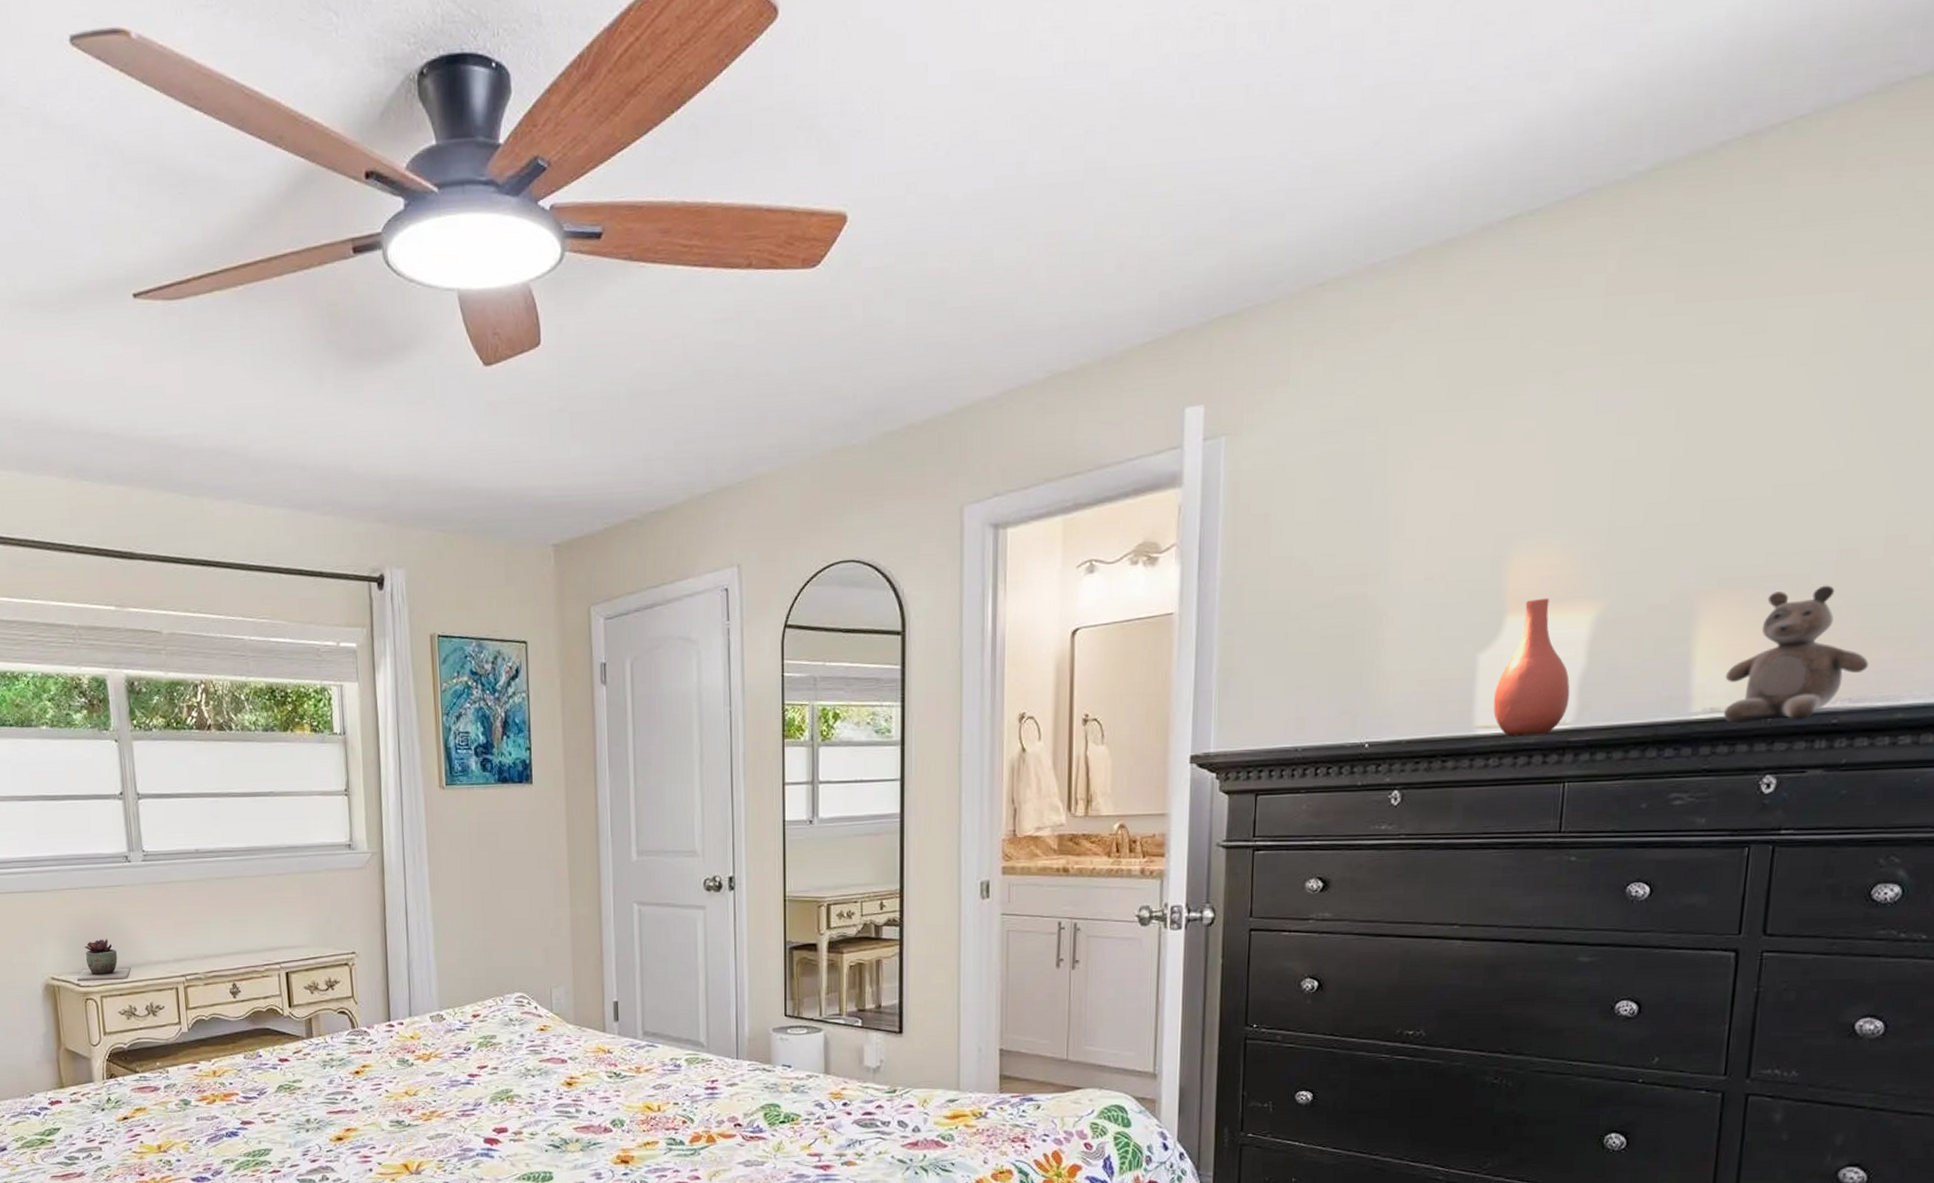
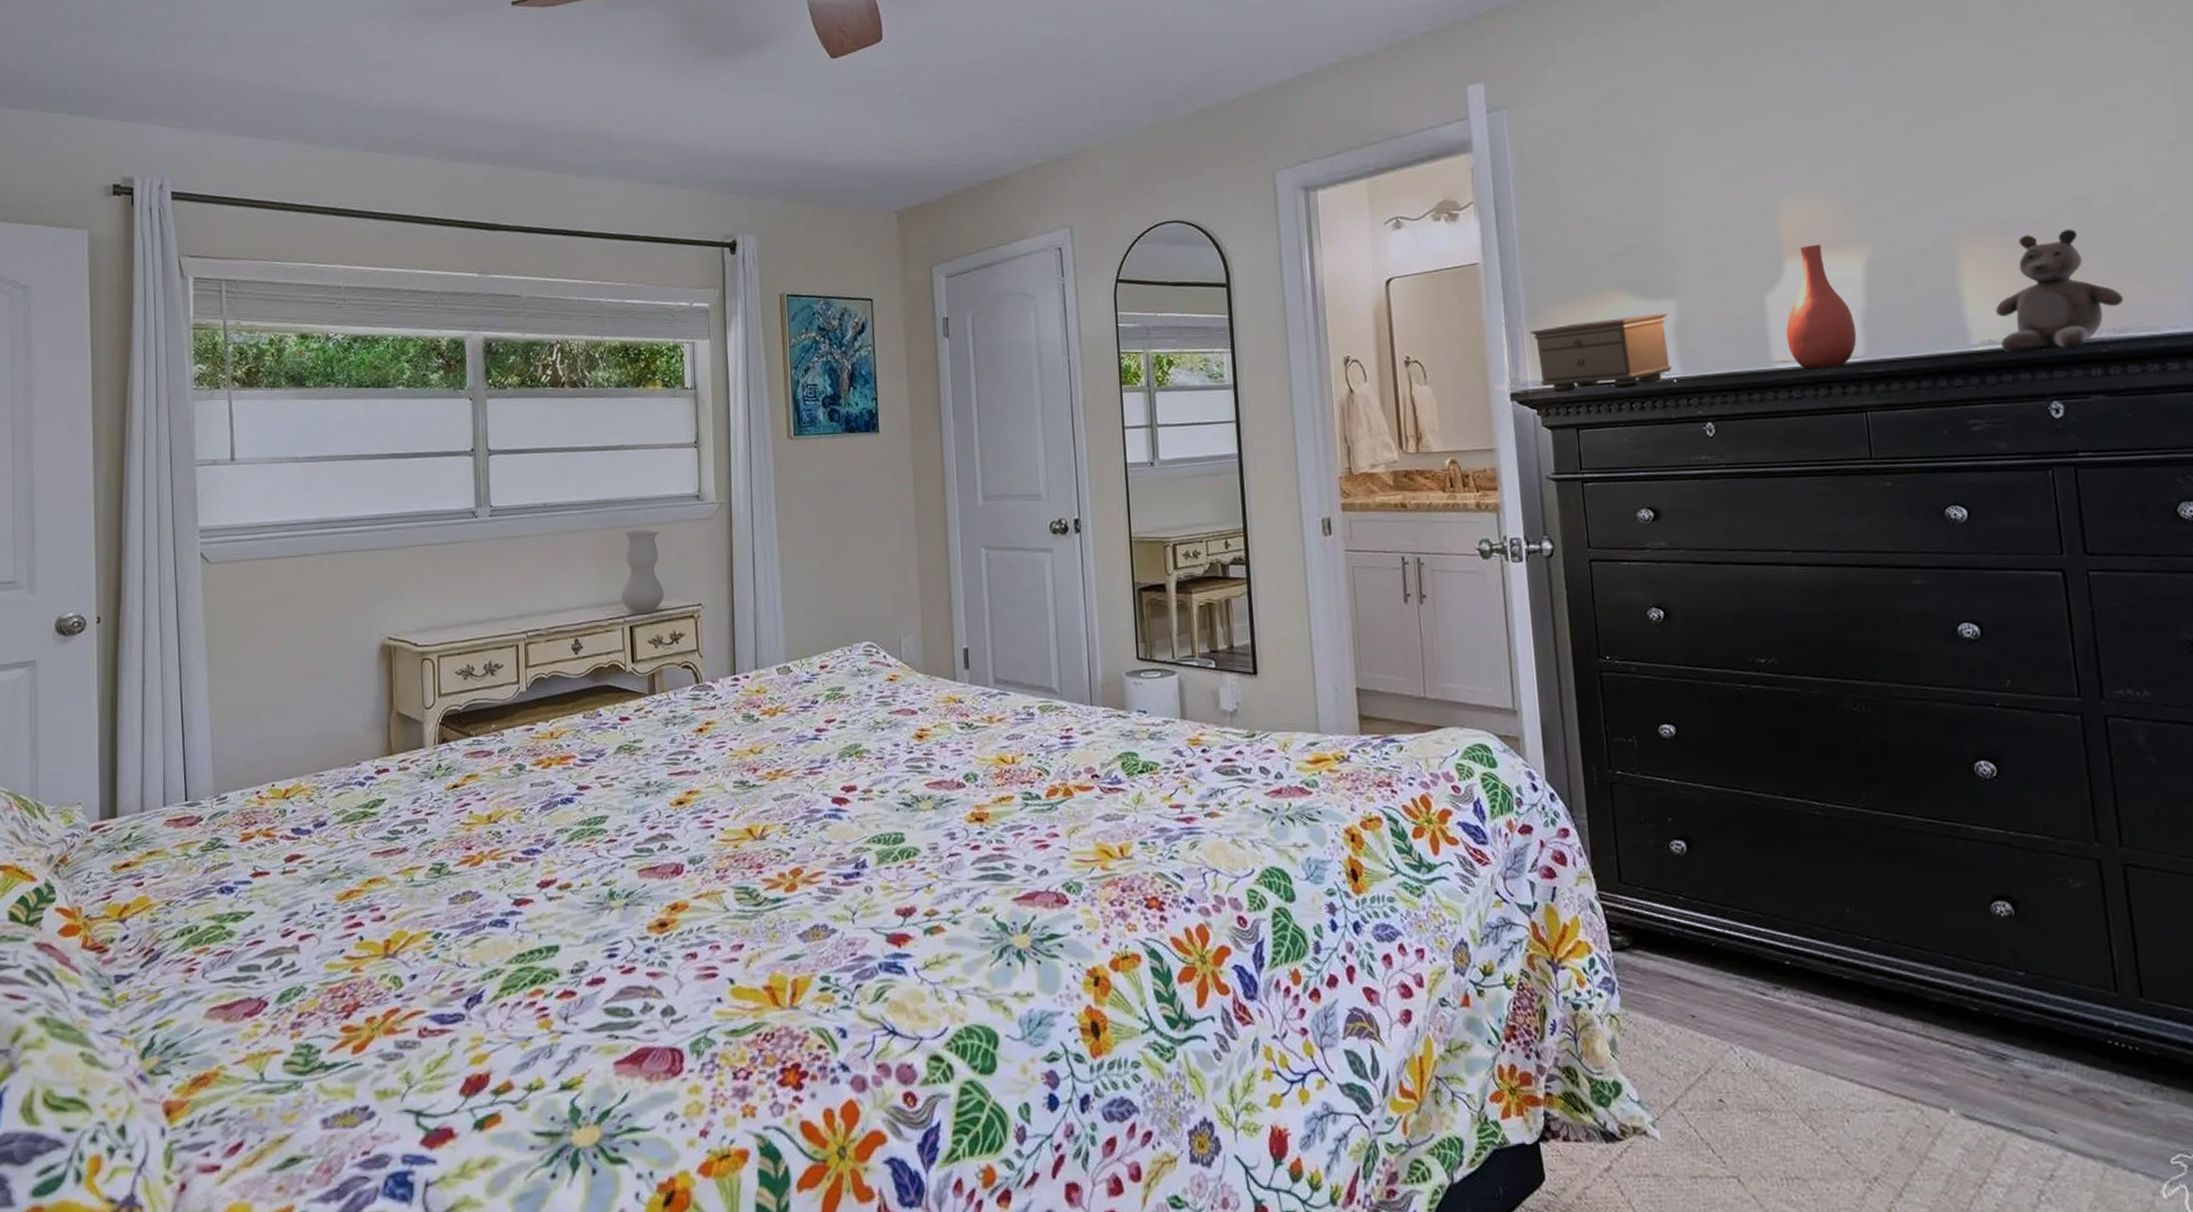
succulent plant: present [76,939,131,982] -> none [414,596,471,641]
vase: none [275,877,319,962] -> present [620,529,664,616]
jewelry box: none [1220,671,1371,755] -> present [1530,312,1672,392]

